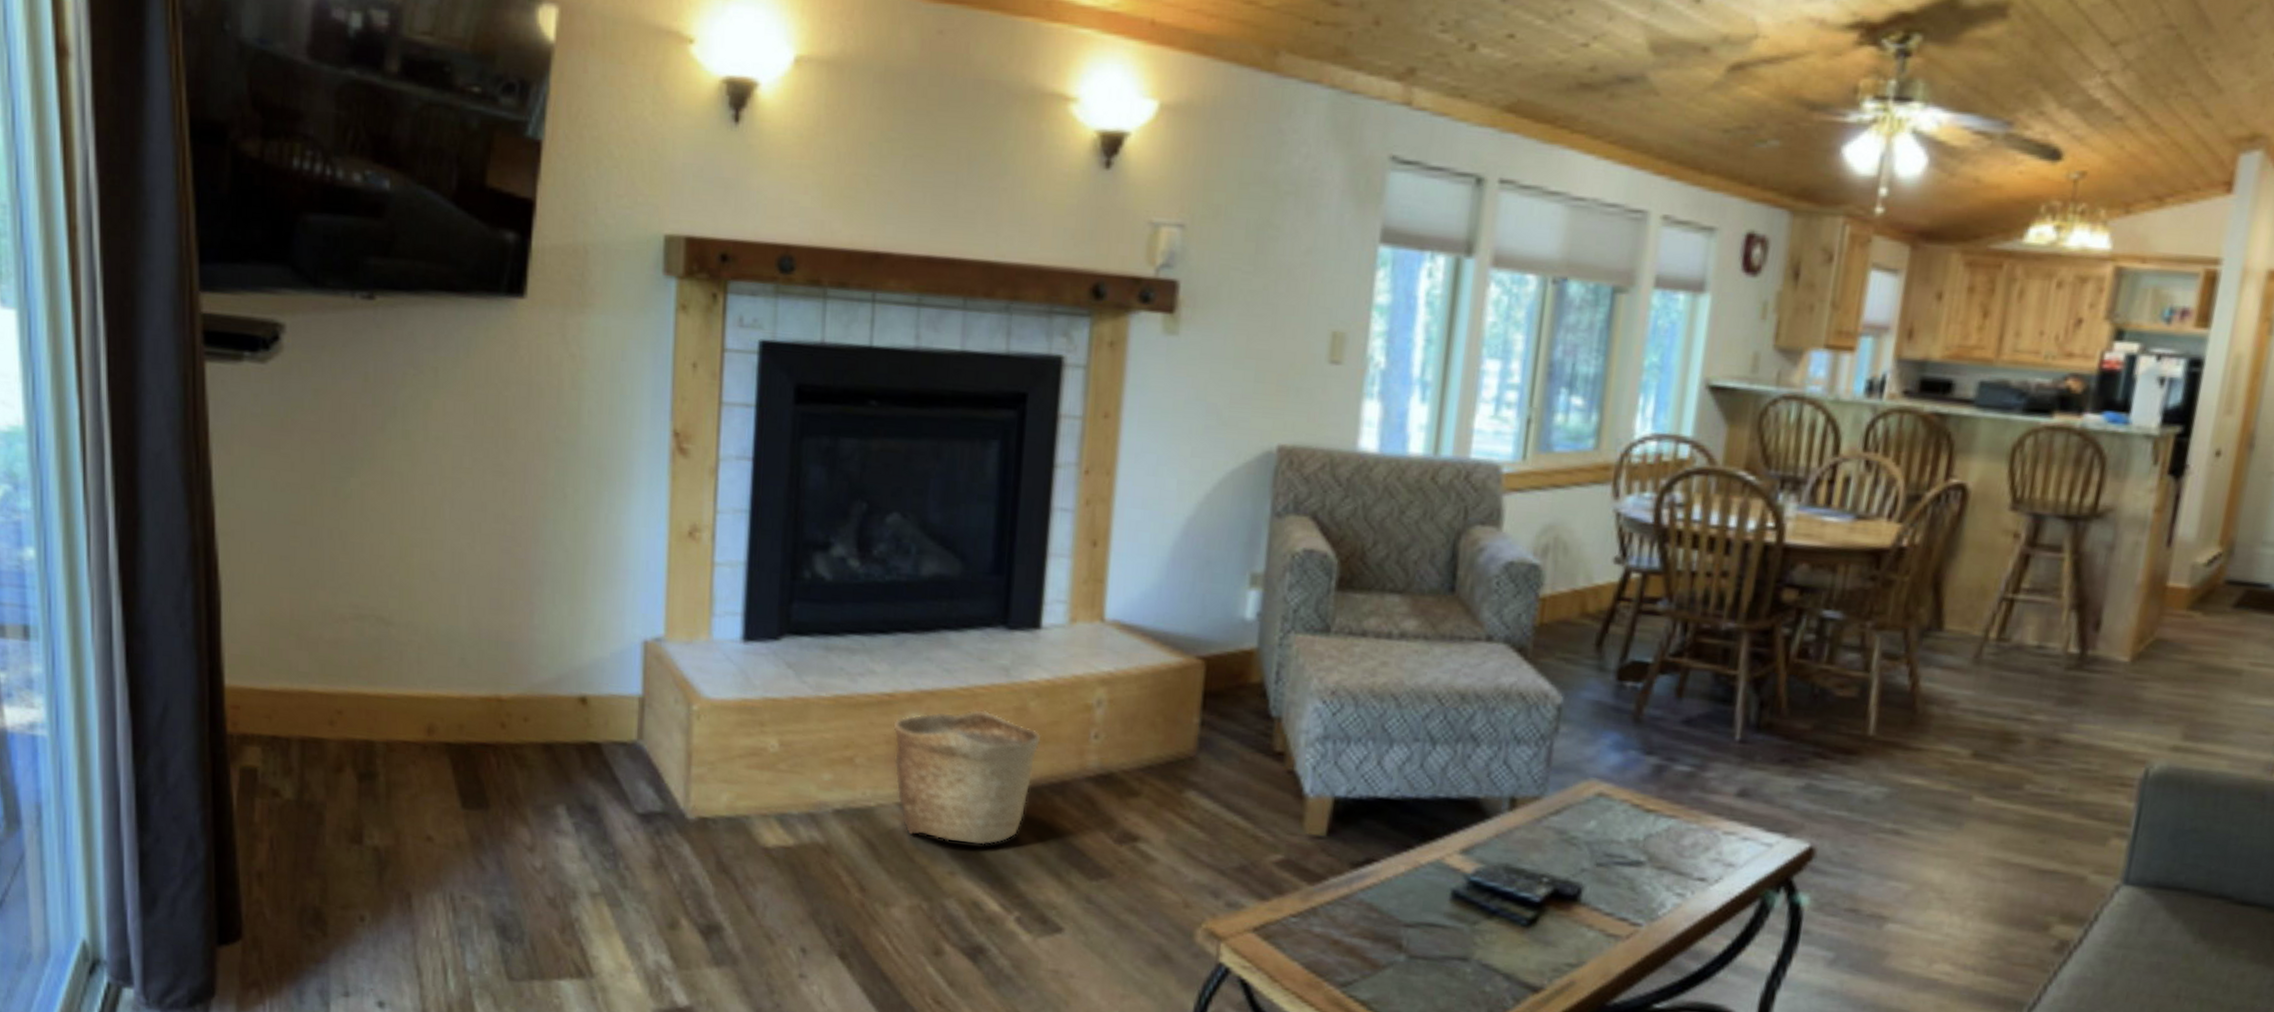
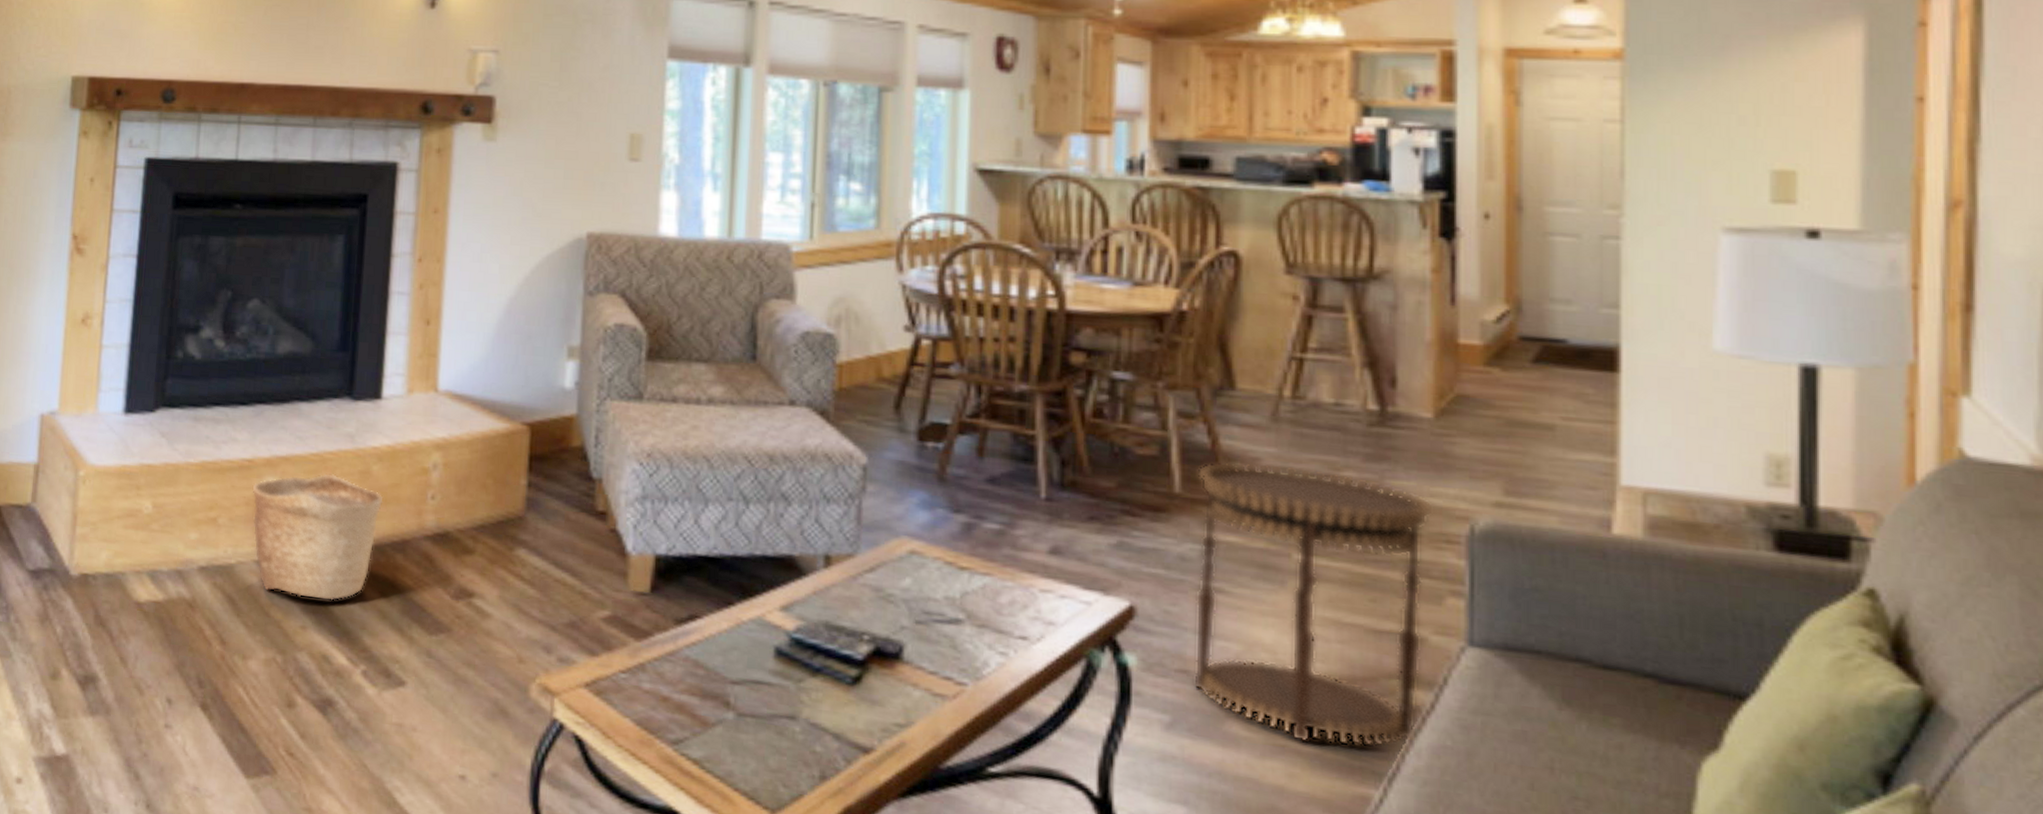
side table: none [1859,704,2115,980] -> present [1192,461,1435,748]

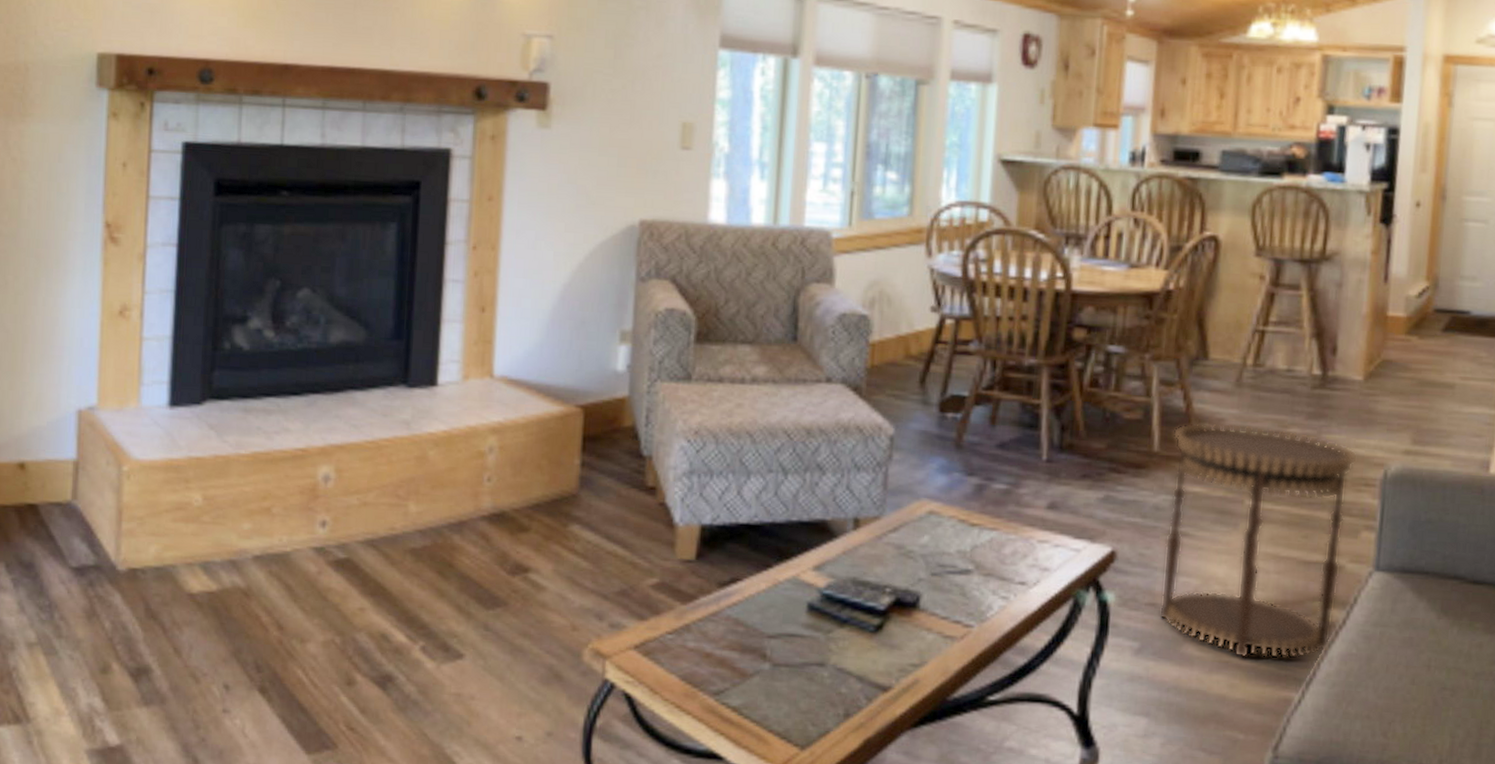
basket: present [252,473,384,601] -> none [306,460,440,582]

